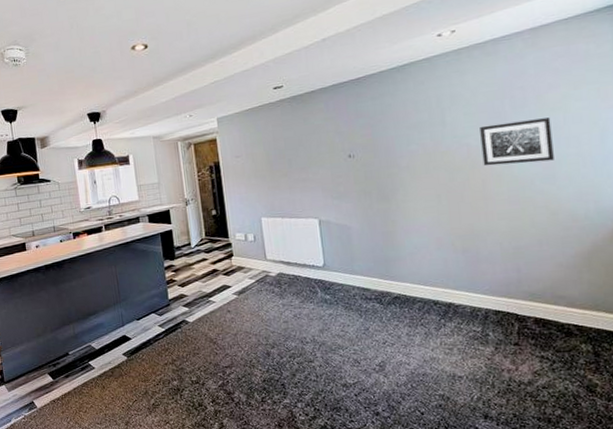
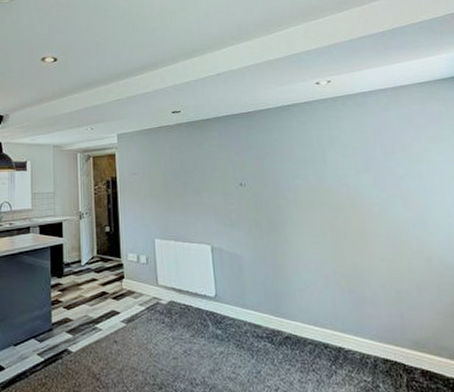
wall art: present [480,117,554,166] -> none [356,167,423,208]

